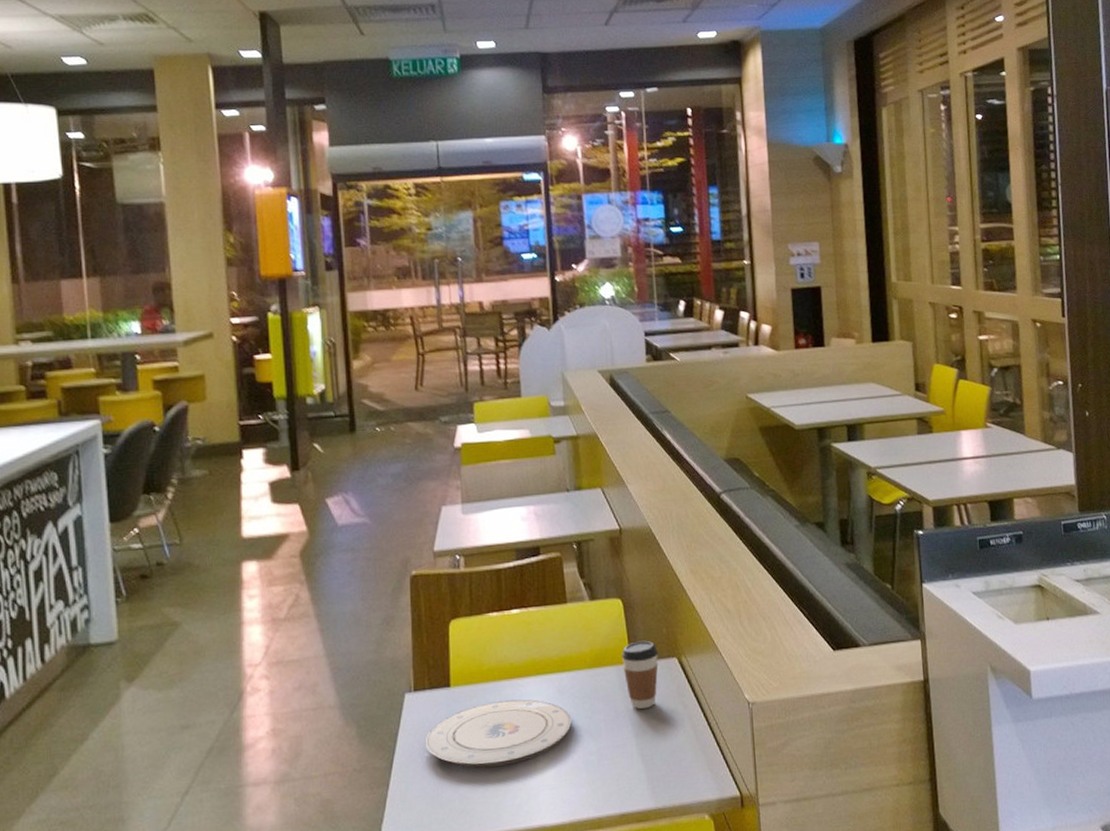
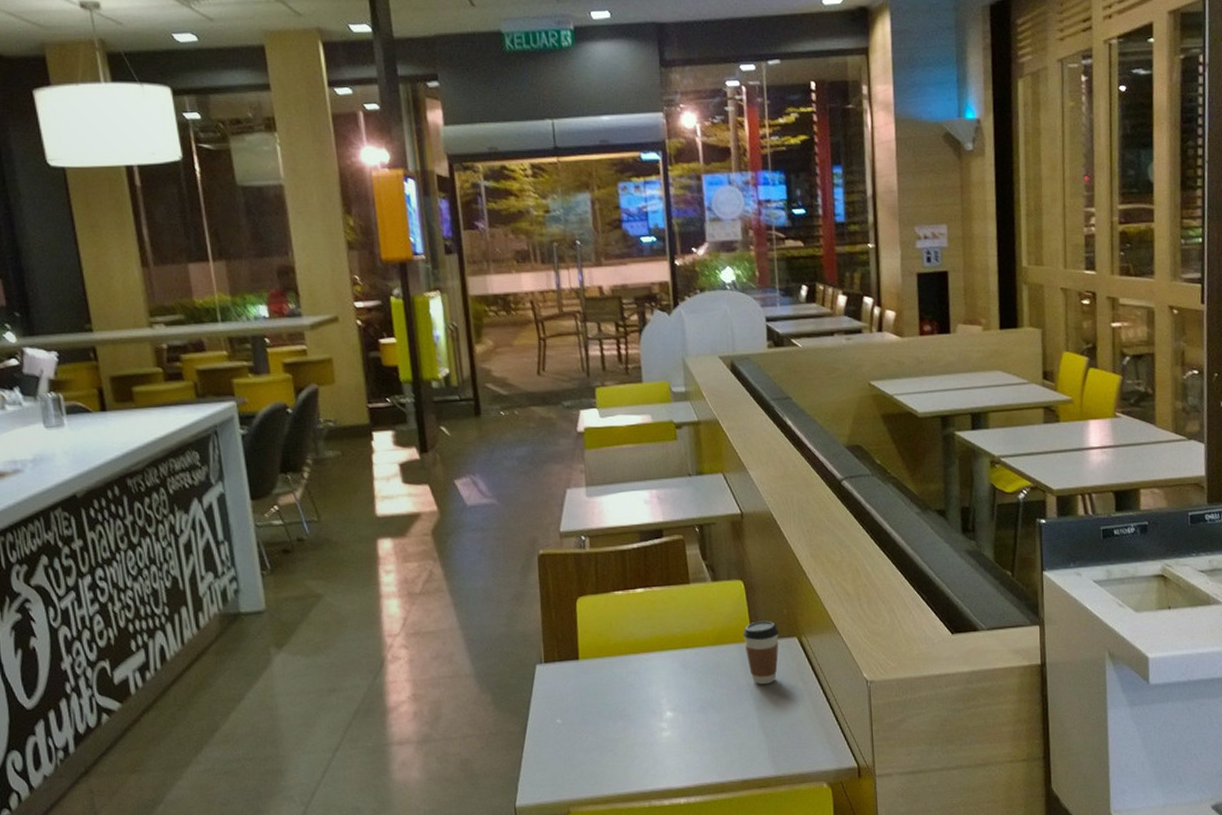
plate: present [425,699,572,768] -> none [556,672,695,734]

